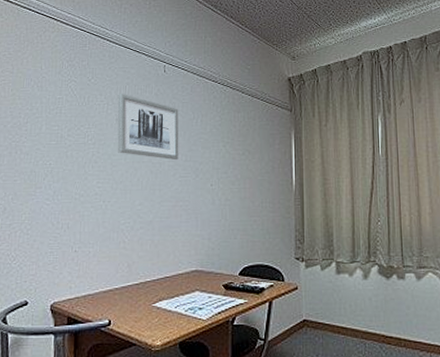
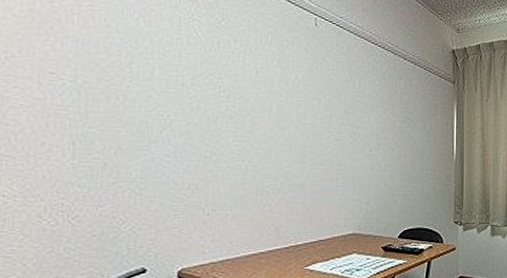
wall art: present [117,93,179,160] -> none [257,42,334,122]

